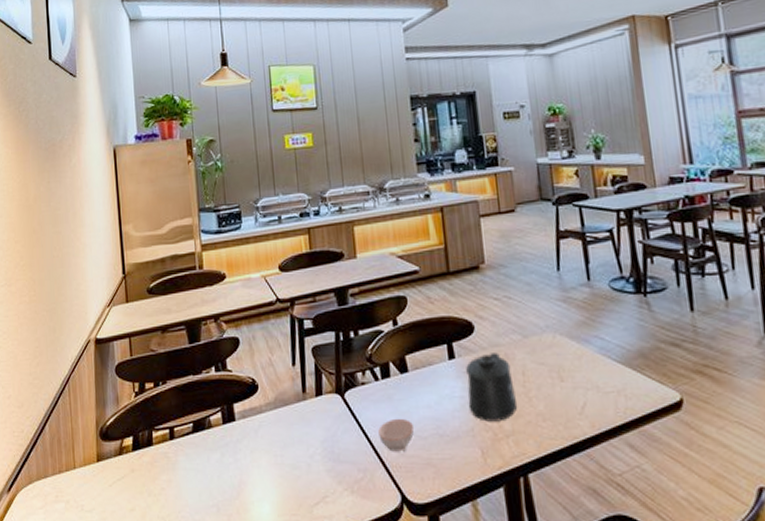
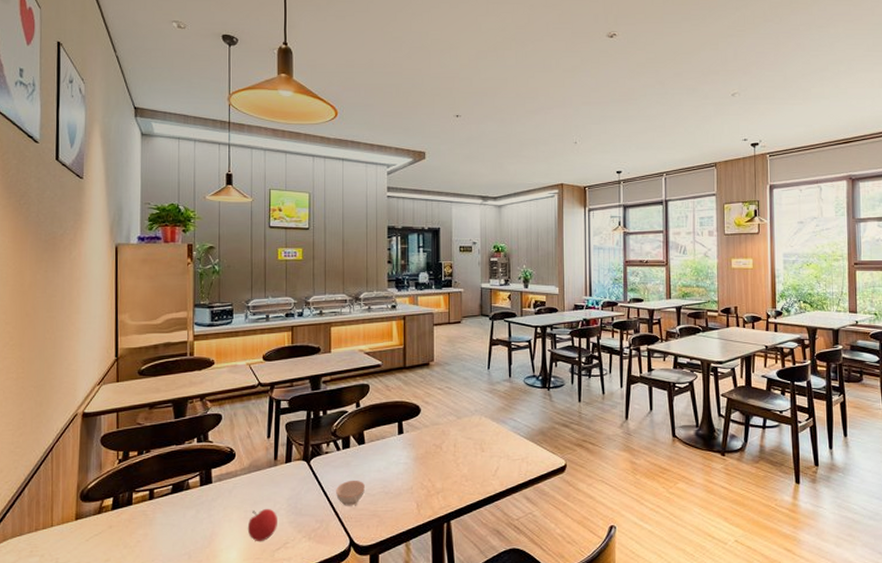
fruit: none [279,452,313,495] -> present [247,508,277,542]
mug: present [466,353,518,422] -> none [410,430,448,482]

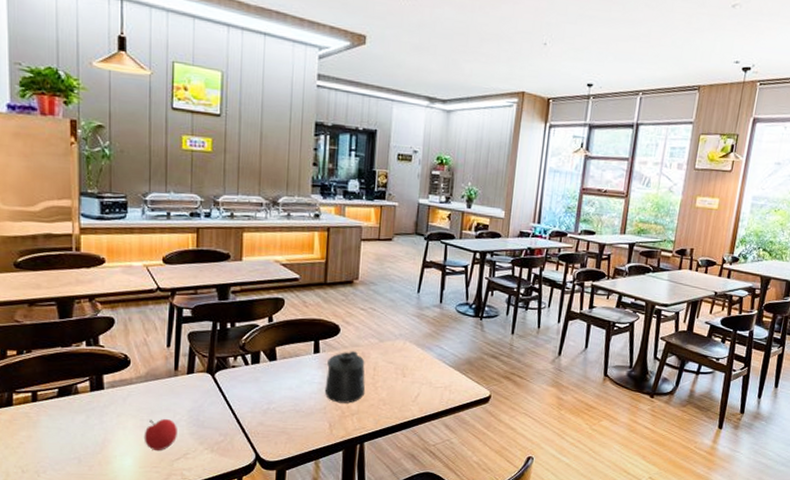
teacup: present [336,480,366,506] -> none [242,396,275,422]
mug: none [410,430,448,482] -> present [324,351,366,403]

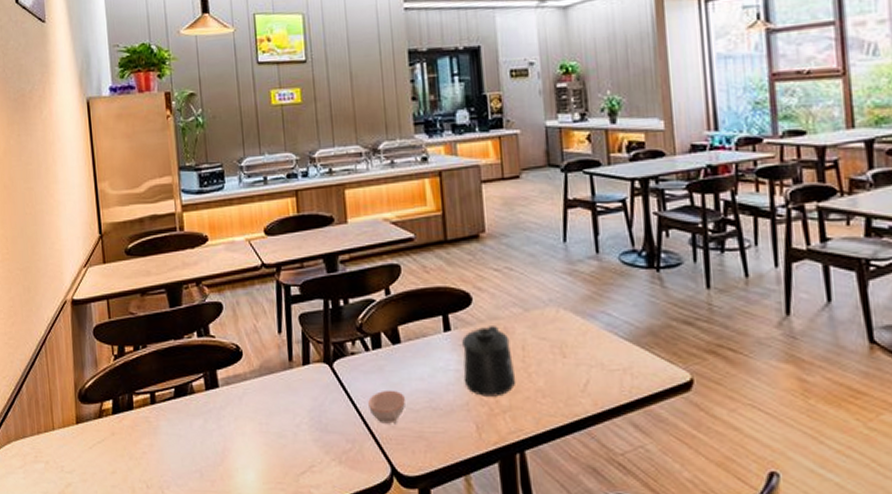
fruit: present [144,418,177,451] -> none [264,421,300,463]
teacup: none [242,396,275,422] -> present [368,390,406,424]

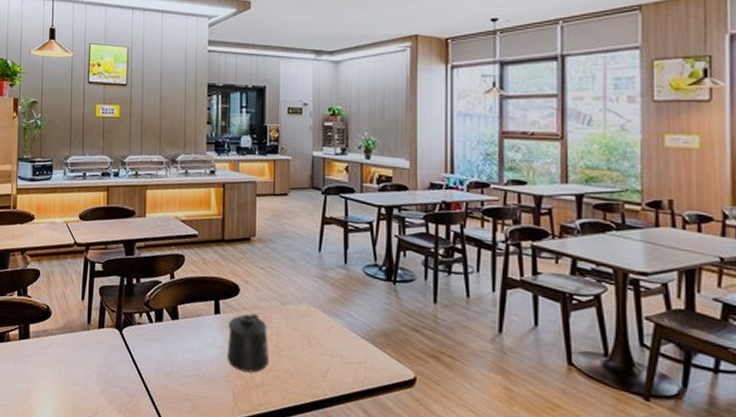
teacup: present [368,390,406,424] -> none [148,356,179,386]

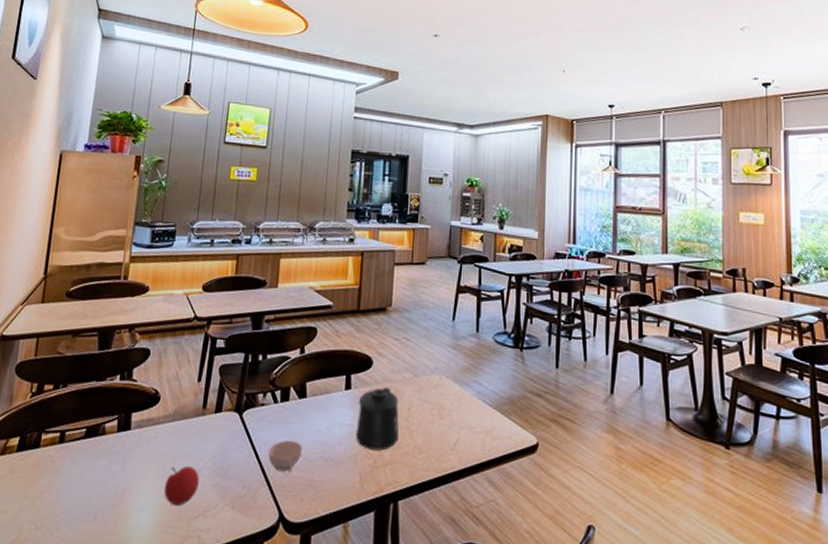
fruit: none [60,372,89,407] -> present [163,465,199,507]
teacup: none [148,356,179,386] -> present [268,440,303,472]

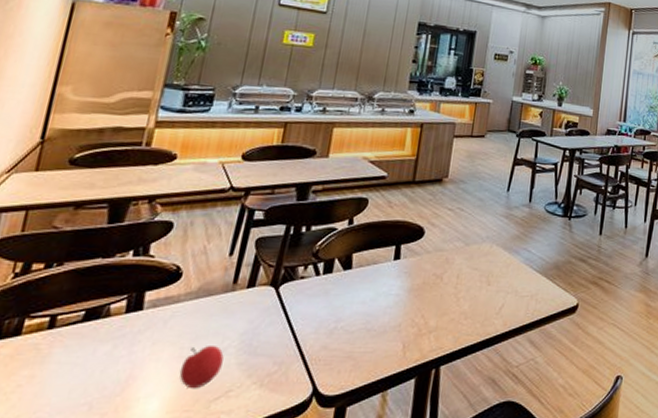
teacup: present [268,440,303,472] -> none [305,312,344,345]
mug: present [355,387,400,451] -> none [401,256,449,319]

